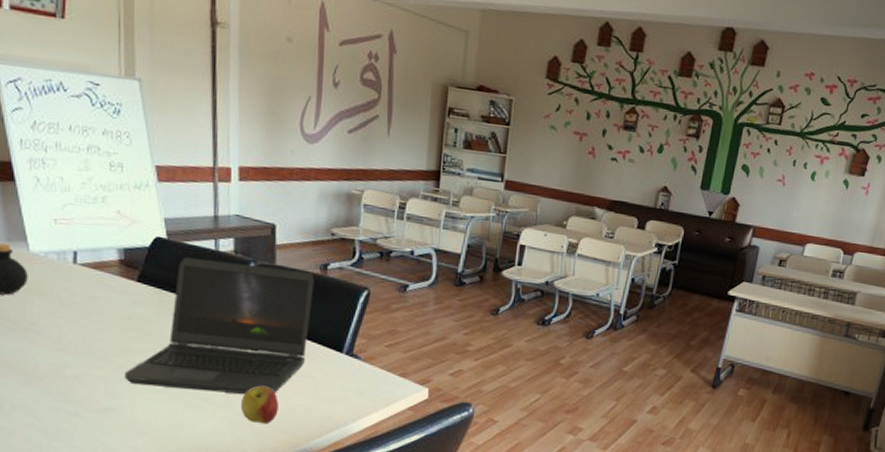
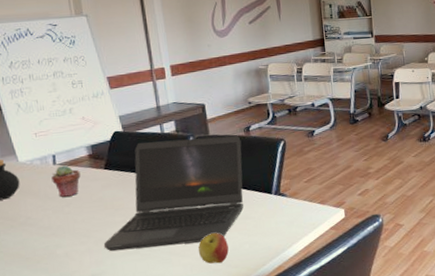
potted succulent: none [69,266,106,307] -> present [51,165,81,197]

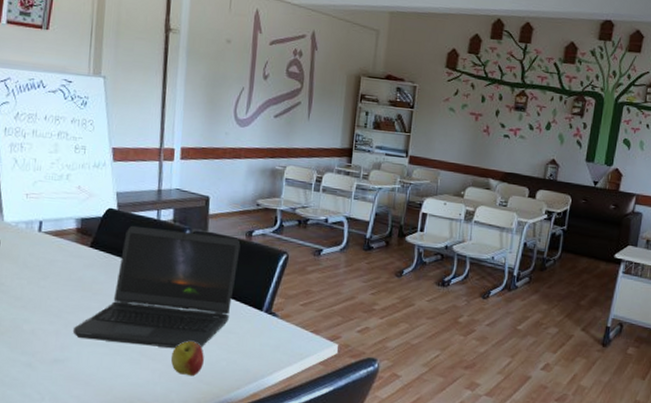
potted succulent: present [51,165,81,197] -> none [33,234,64,270]

